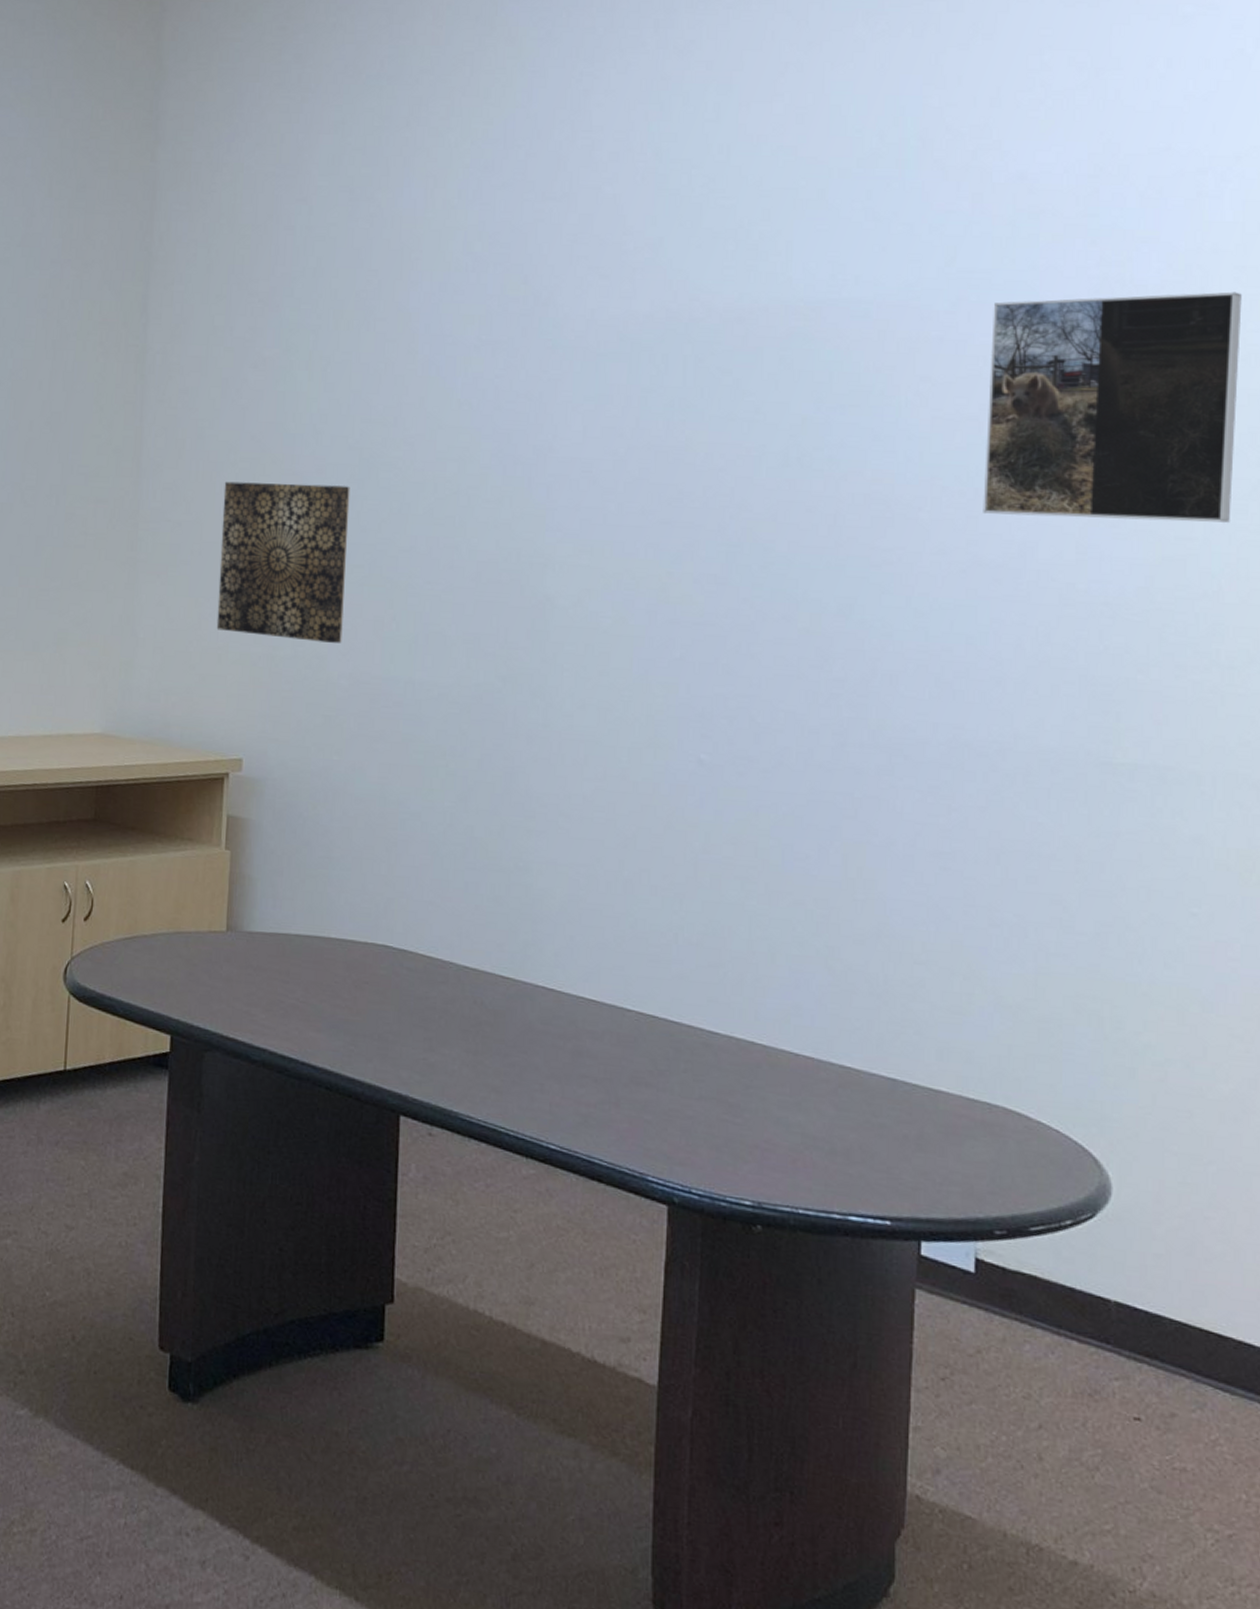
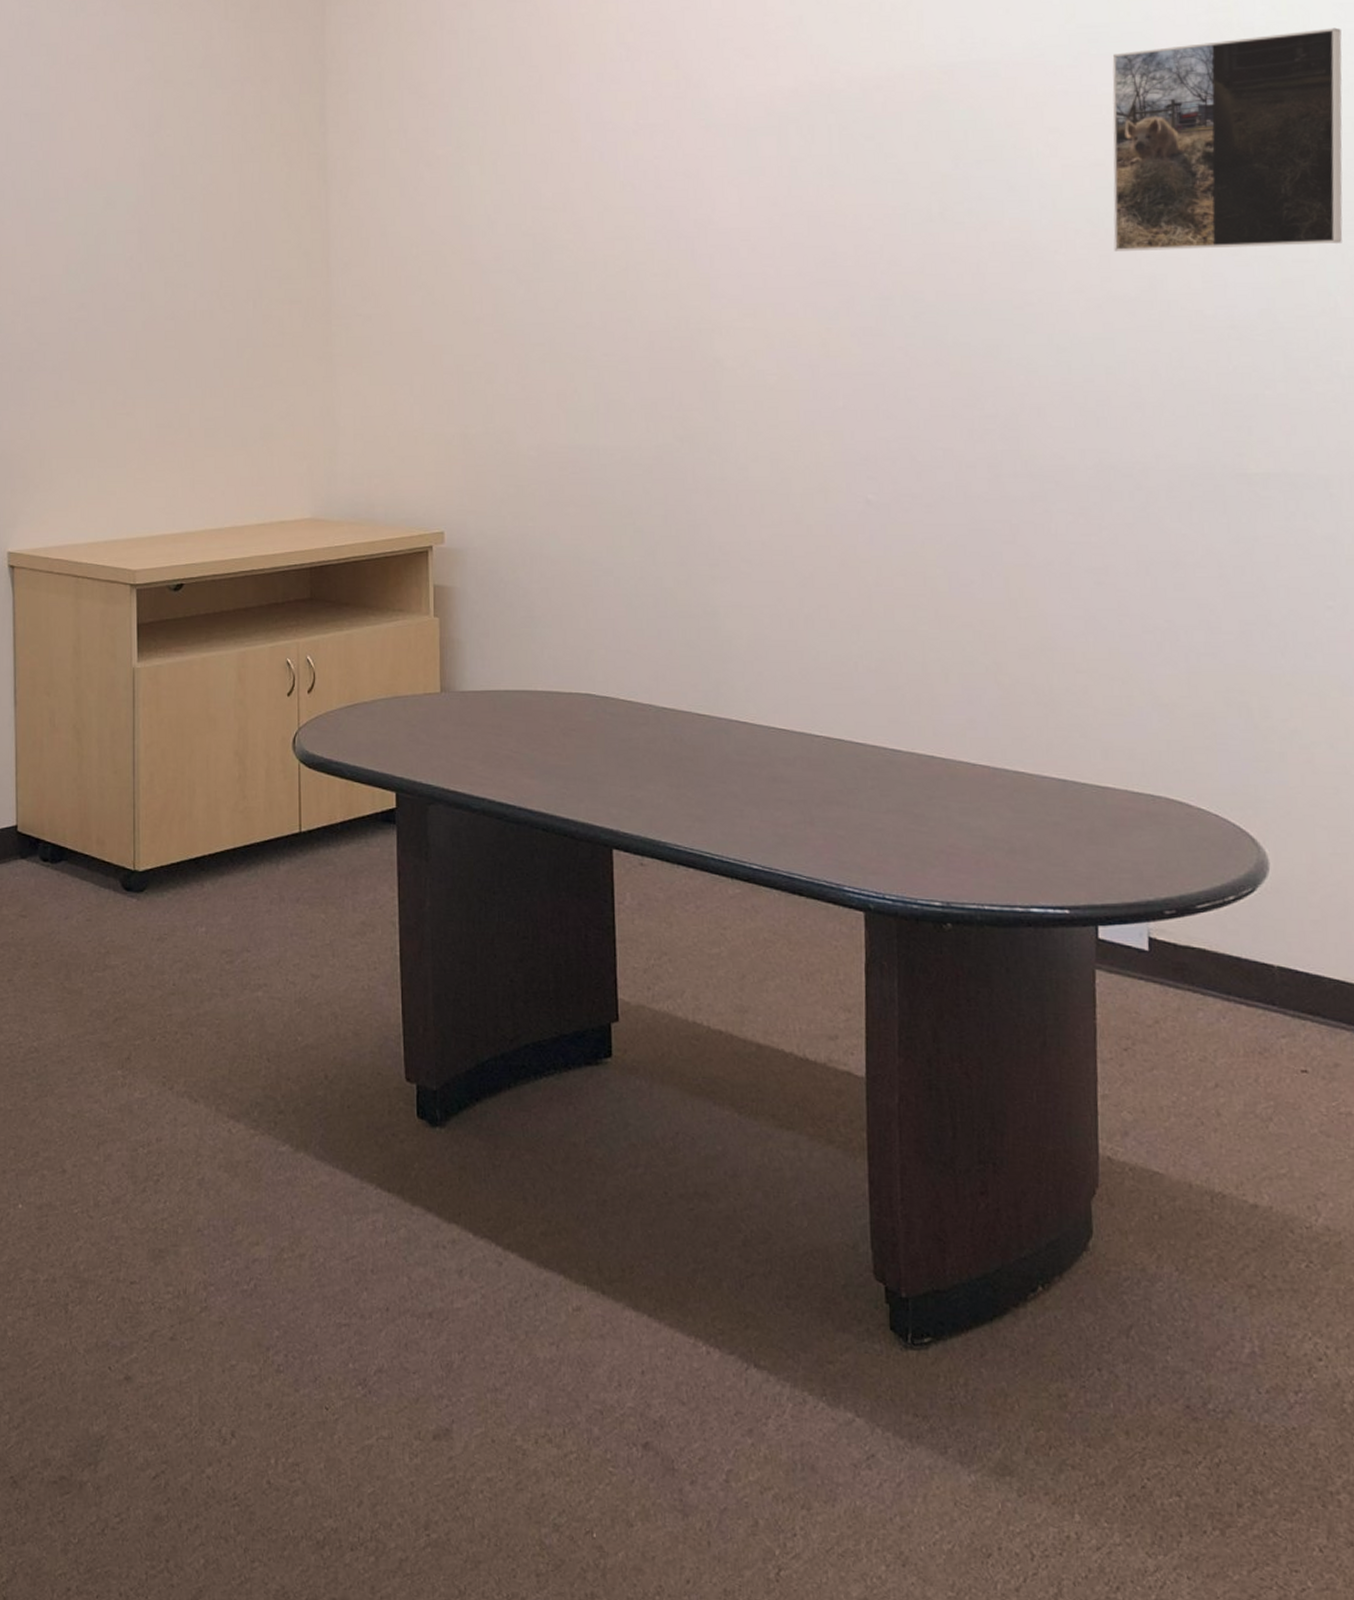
wall art: present [216,481,350,643] -> none [409,270,529,418]

